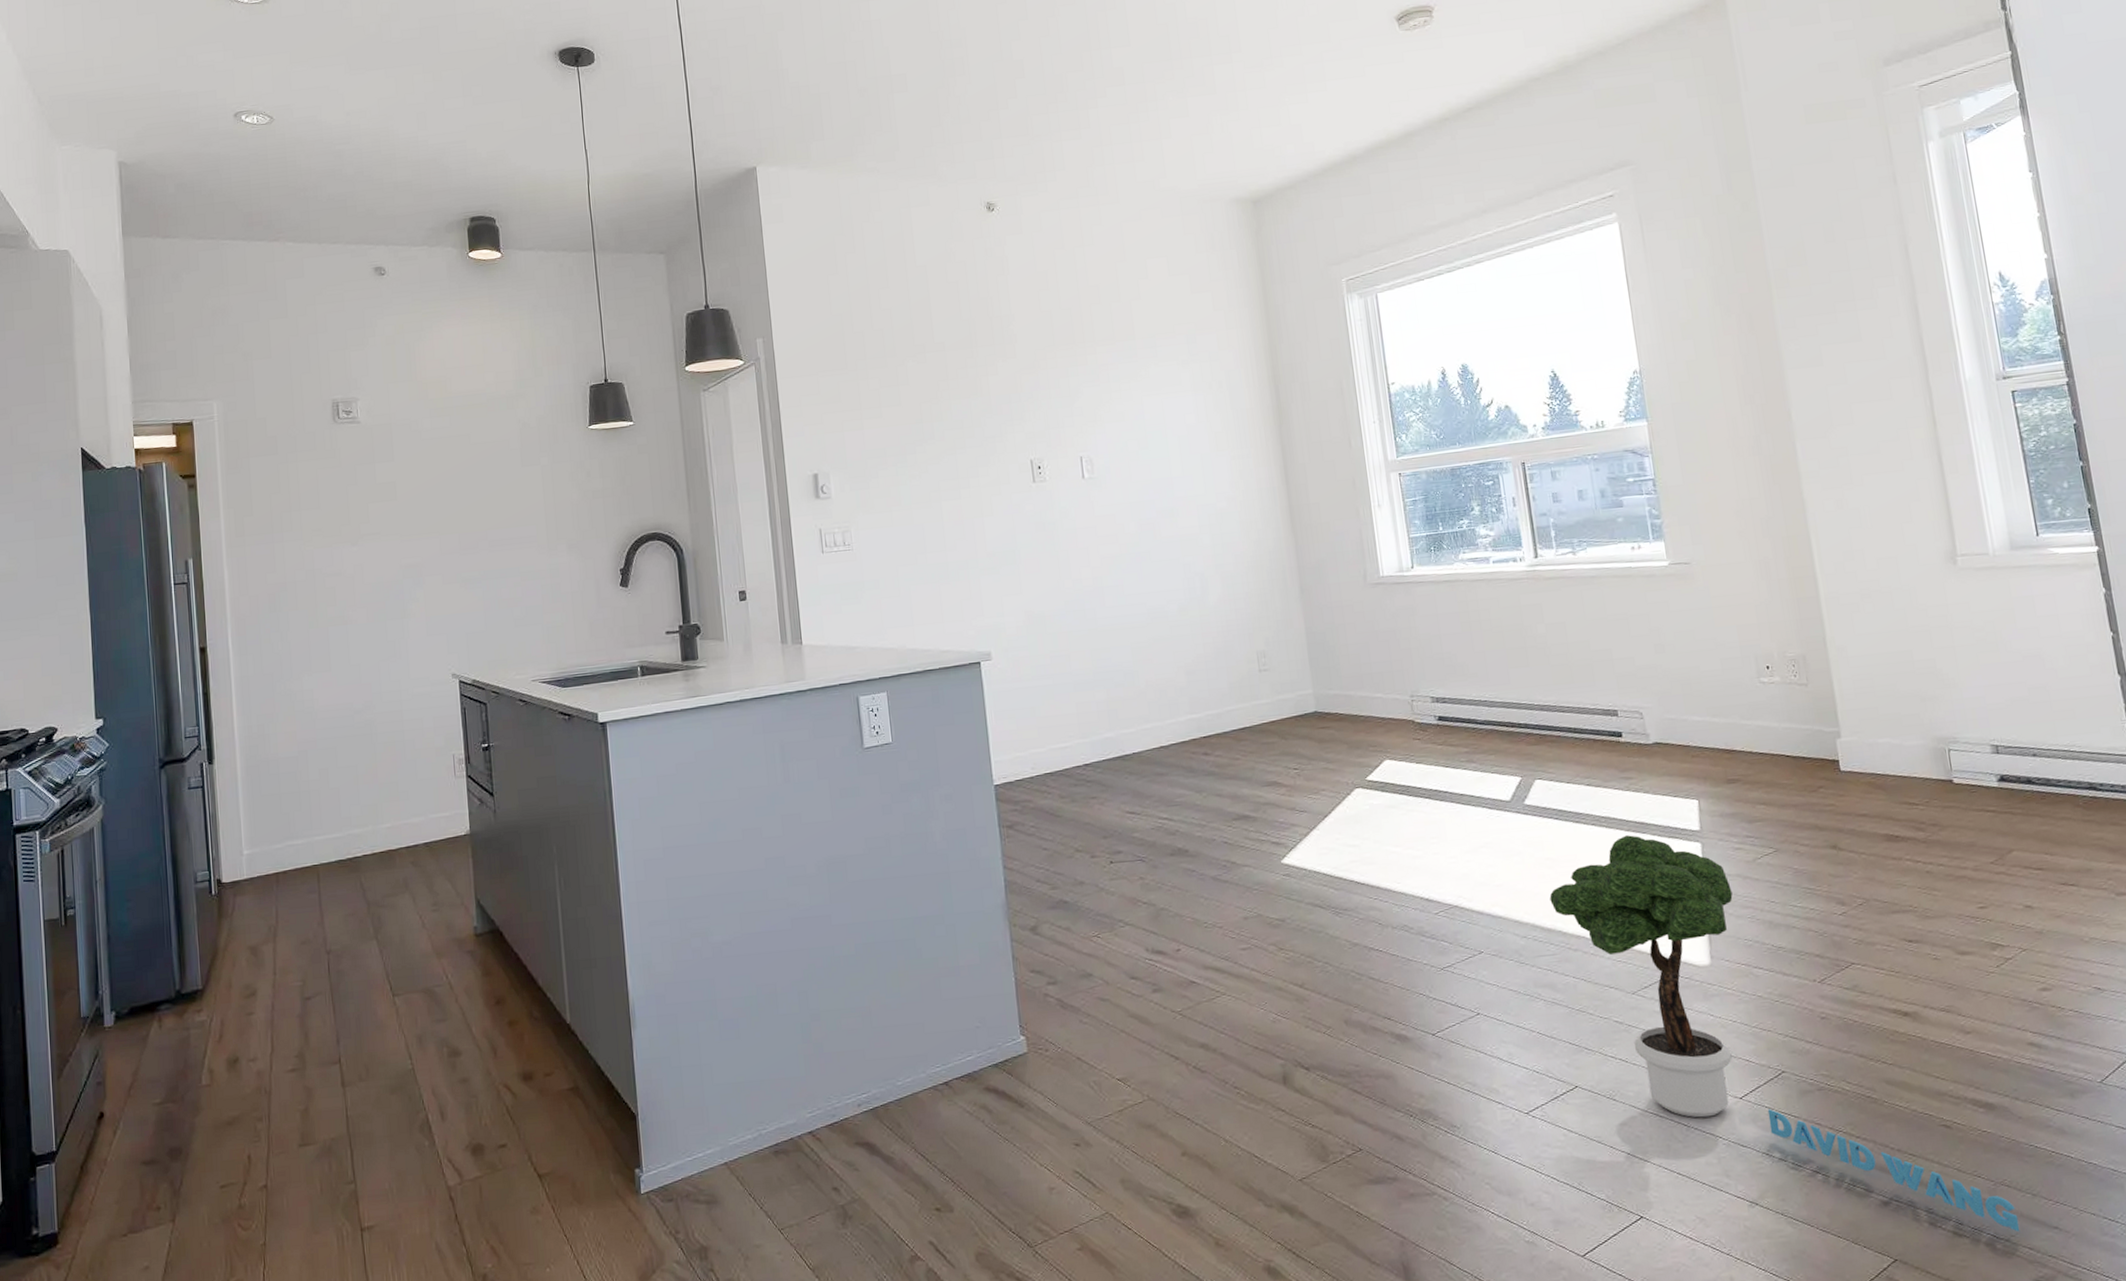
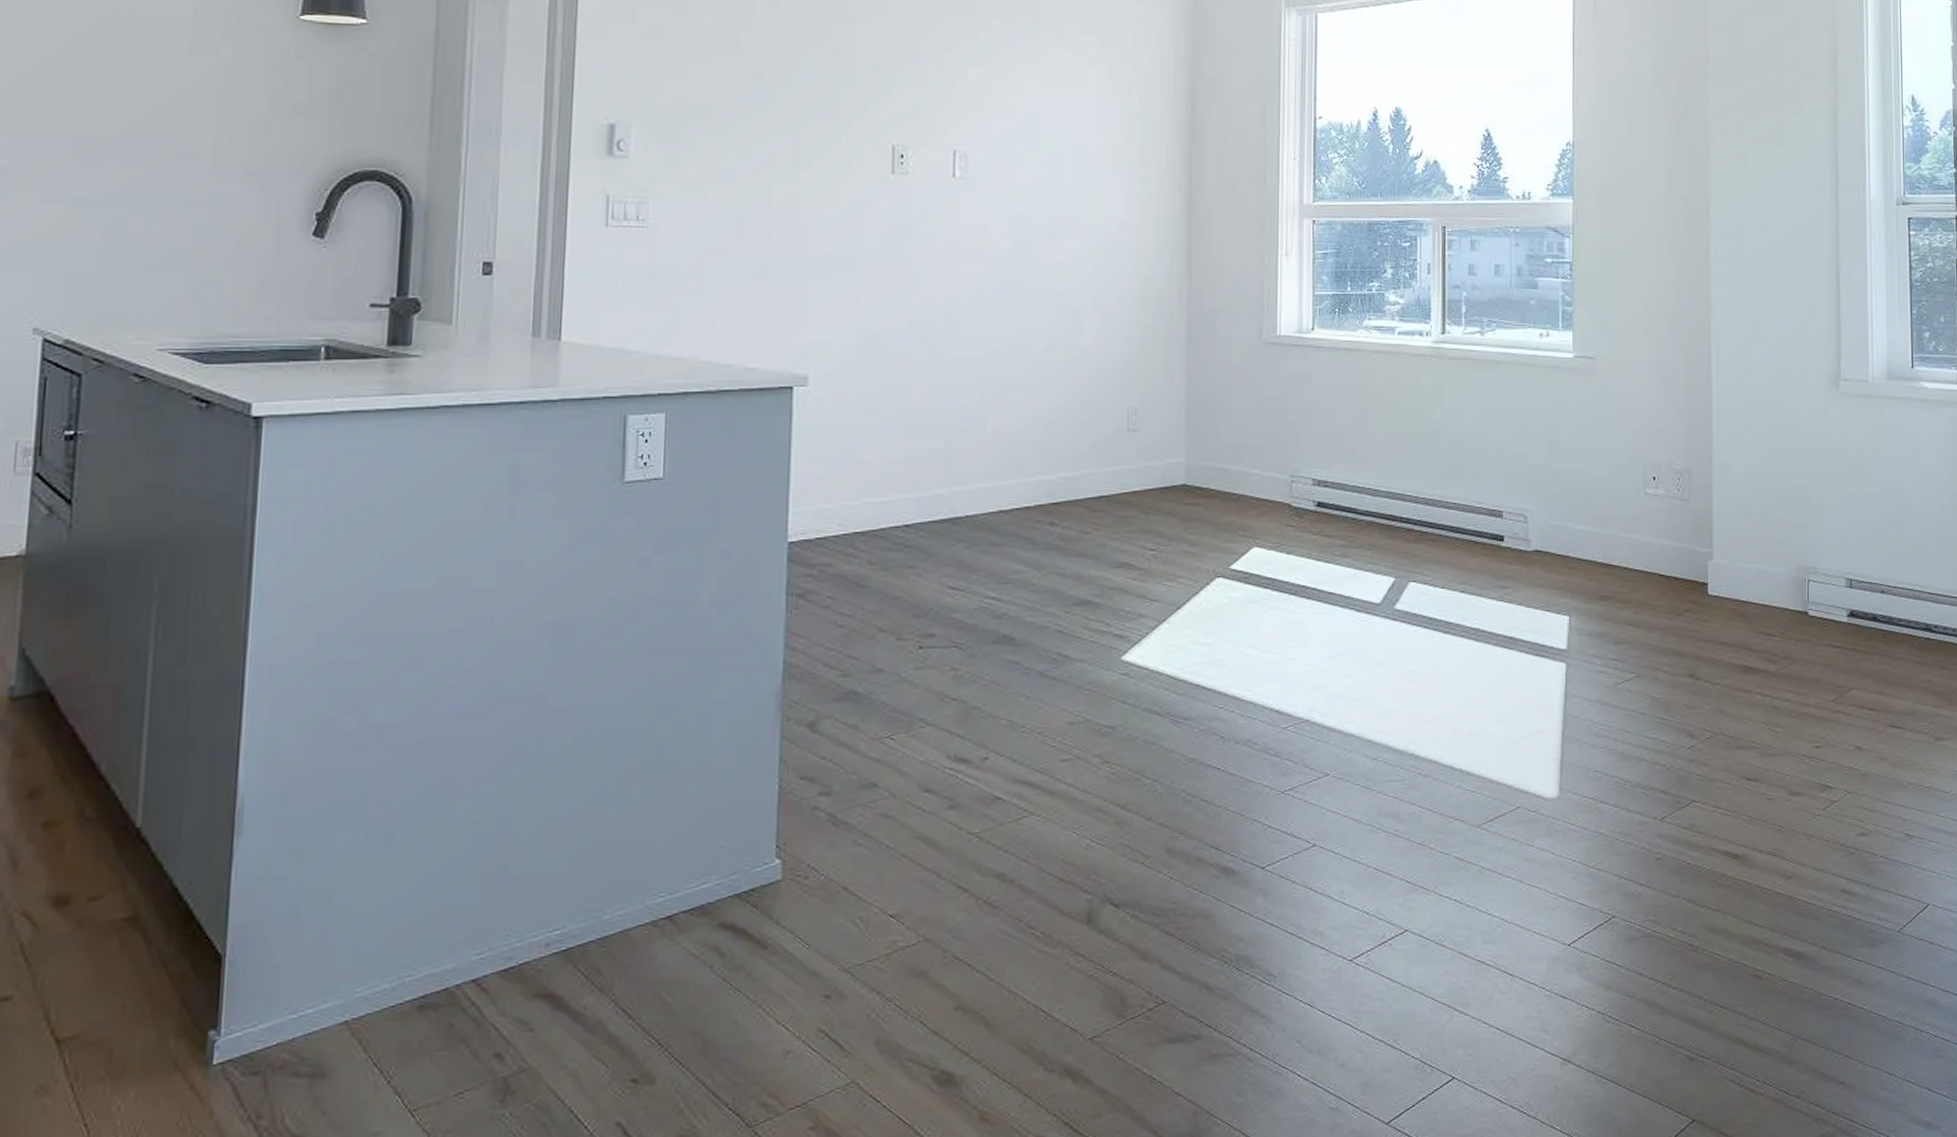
potted tree: present [1549,835,2020,1232] -> none [1407,650,1810,1088]

